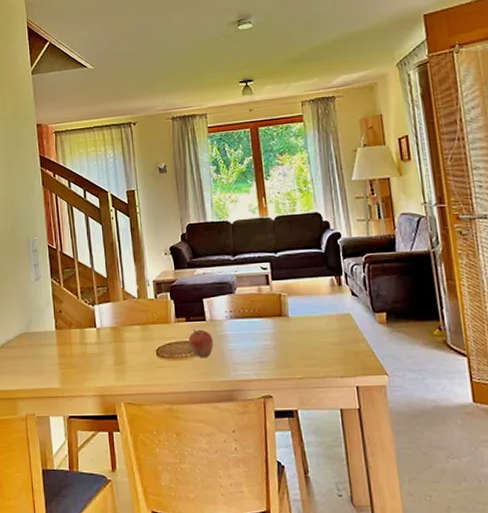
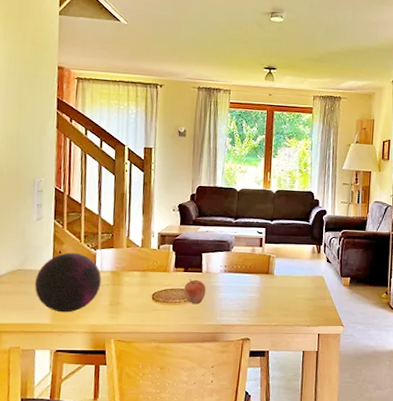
decorative orb: none [41,310,103,376] -> present [35,252,101,313]

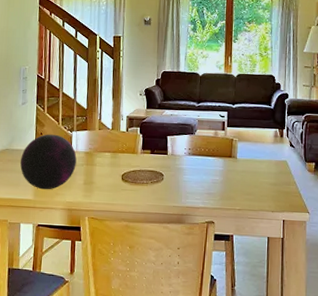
fruit: present [183,279,206,305] -> none [150,161,172,186]

